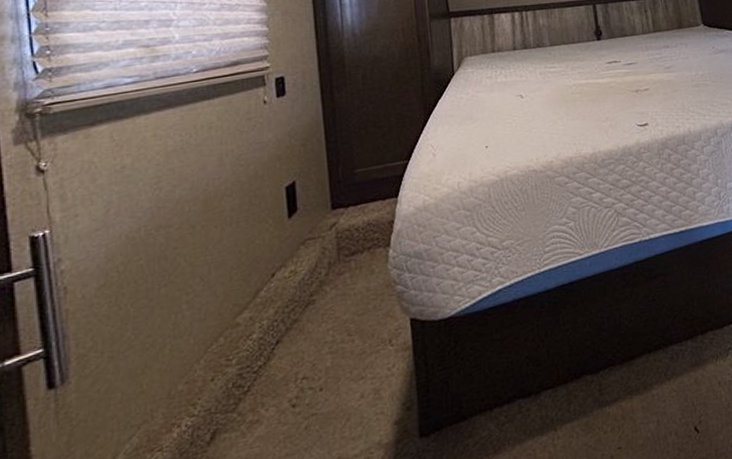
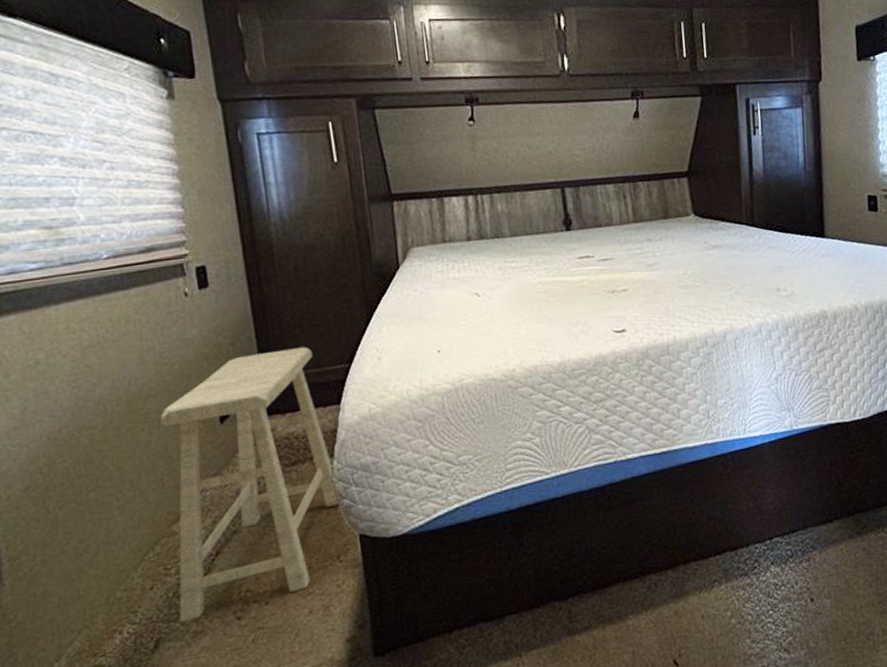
stool: none [233,146,395,413] -> present [160,347,342,623]

